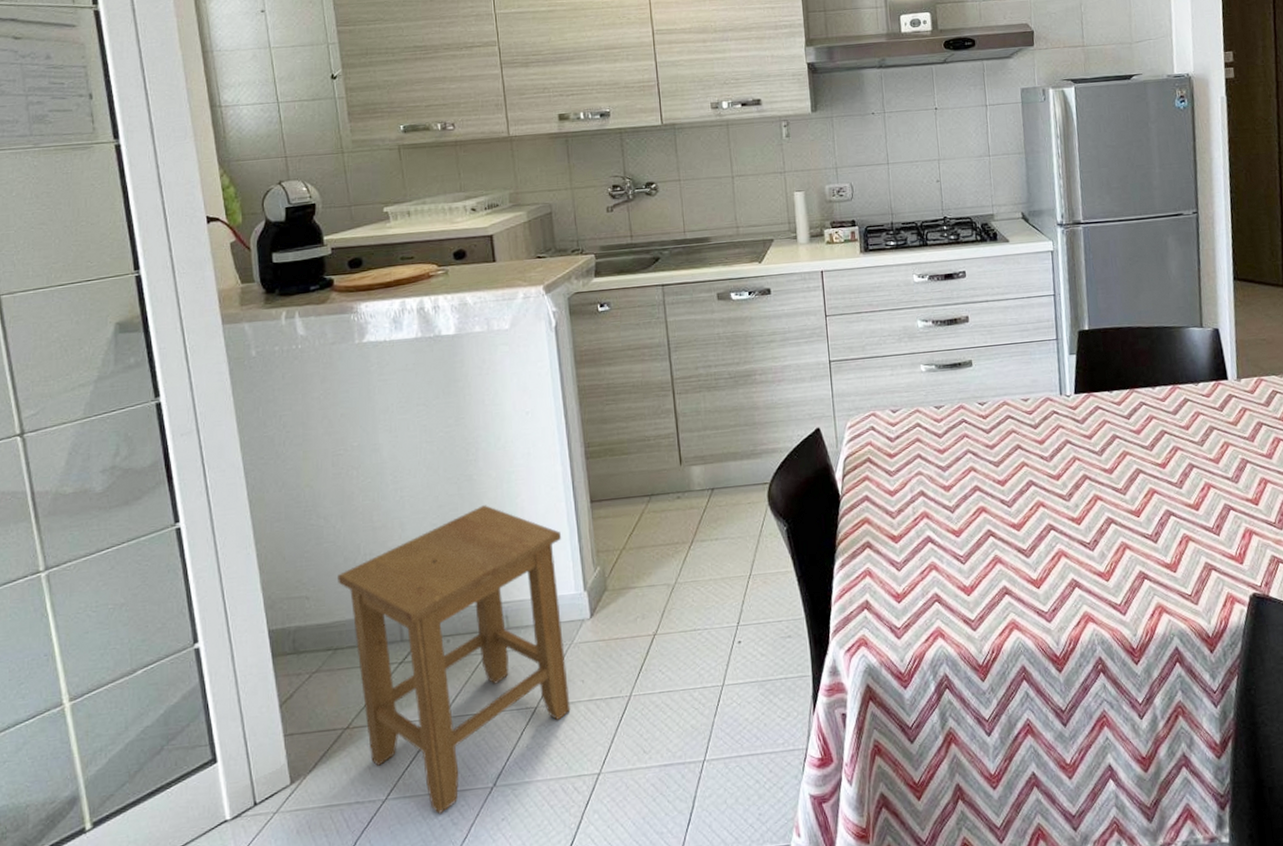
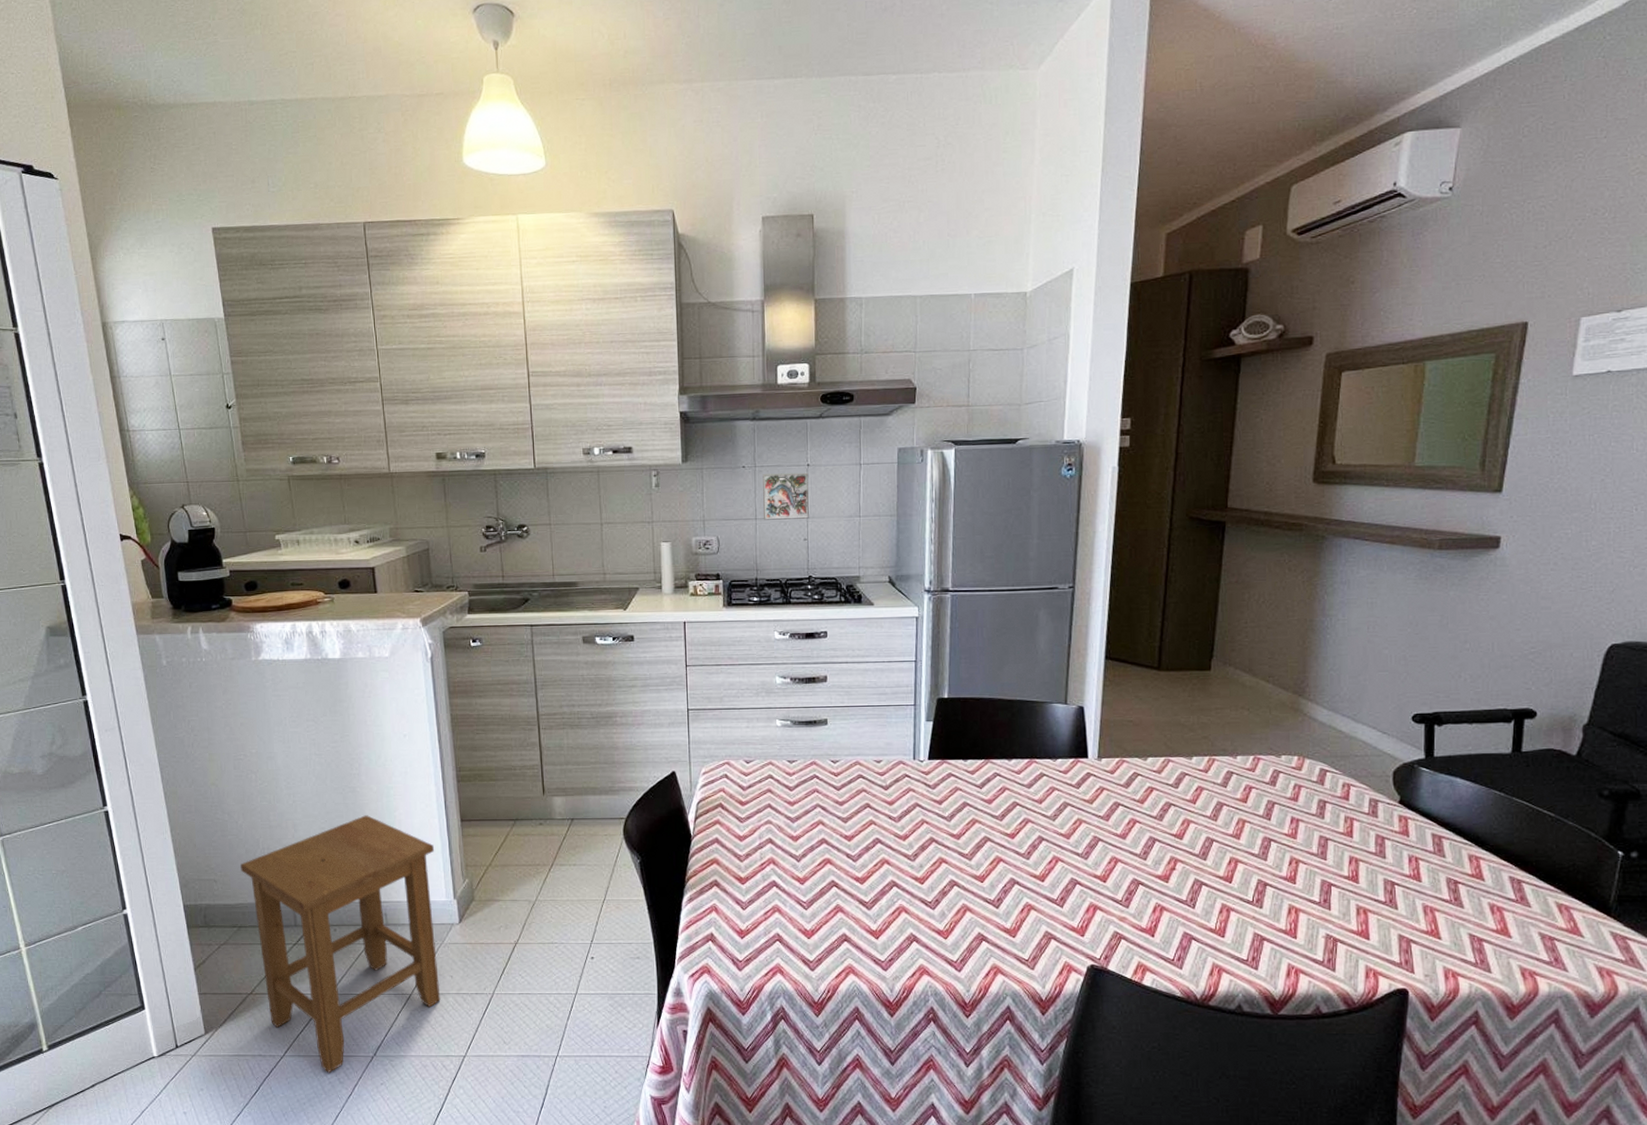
decorative tile: none [892,116,940,164] -> present [763,472,810,520]

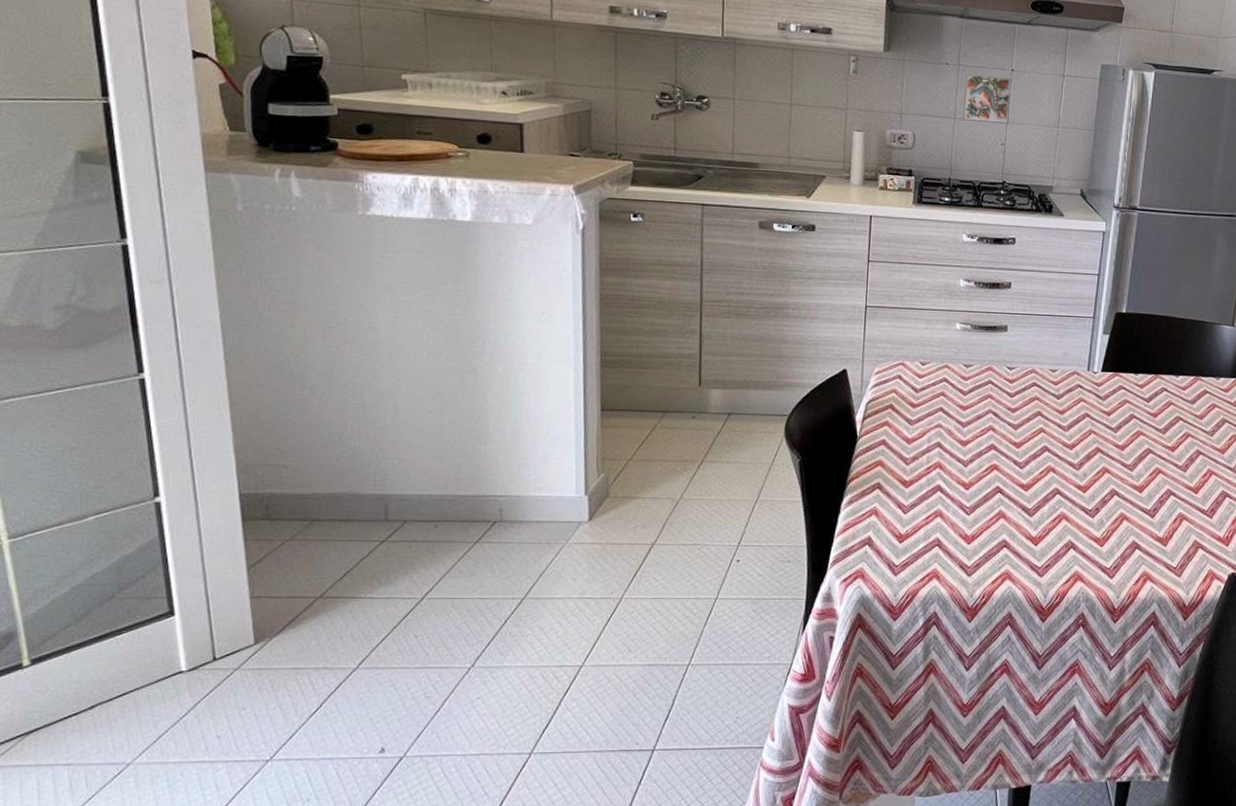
stool: present [240,815,441,1074] -> none [320,399,566,688]

